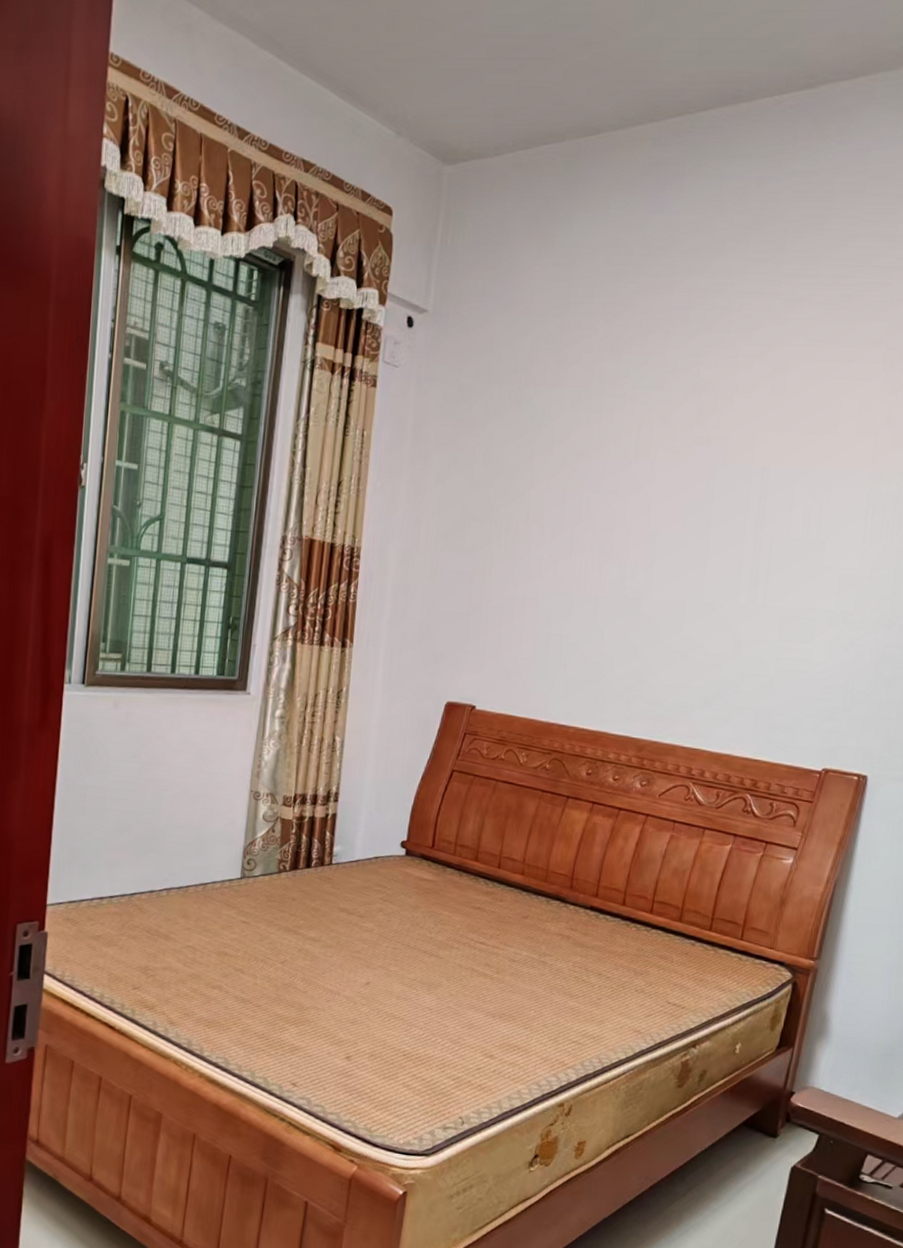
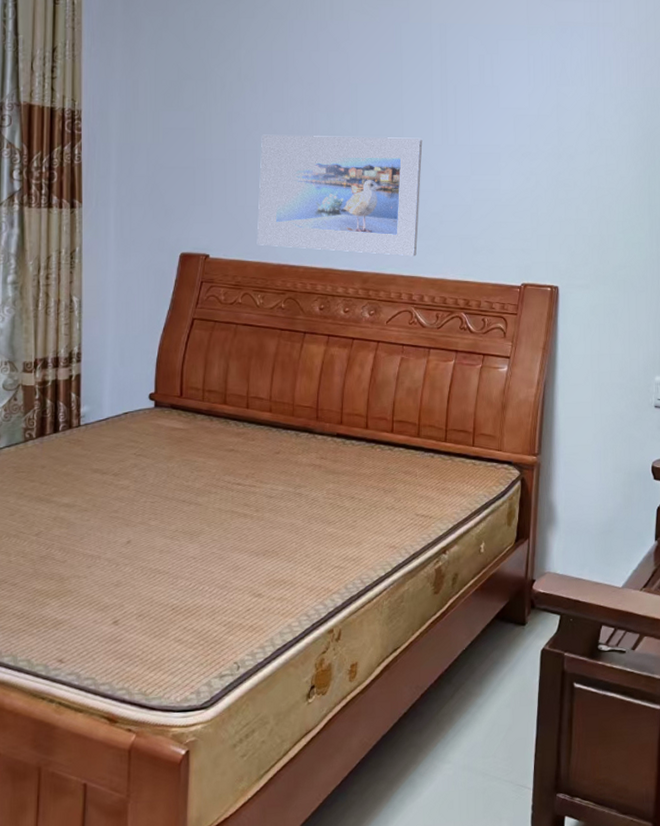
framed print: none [527,582,725,727] -> present [257,134,423,257]

